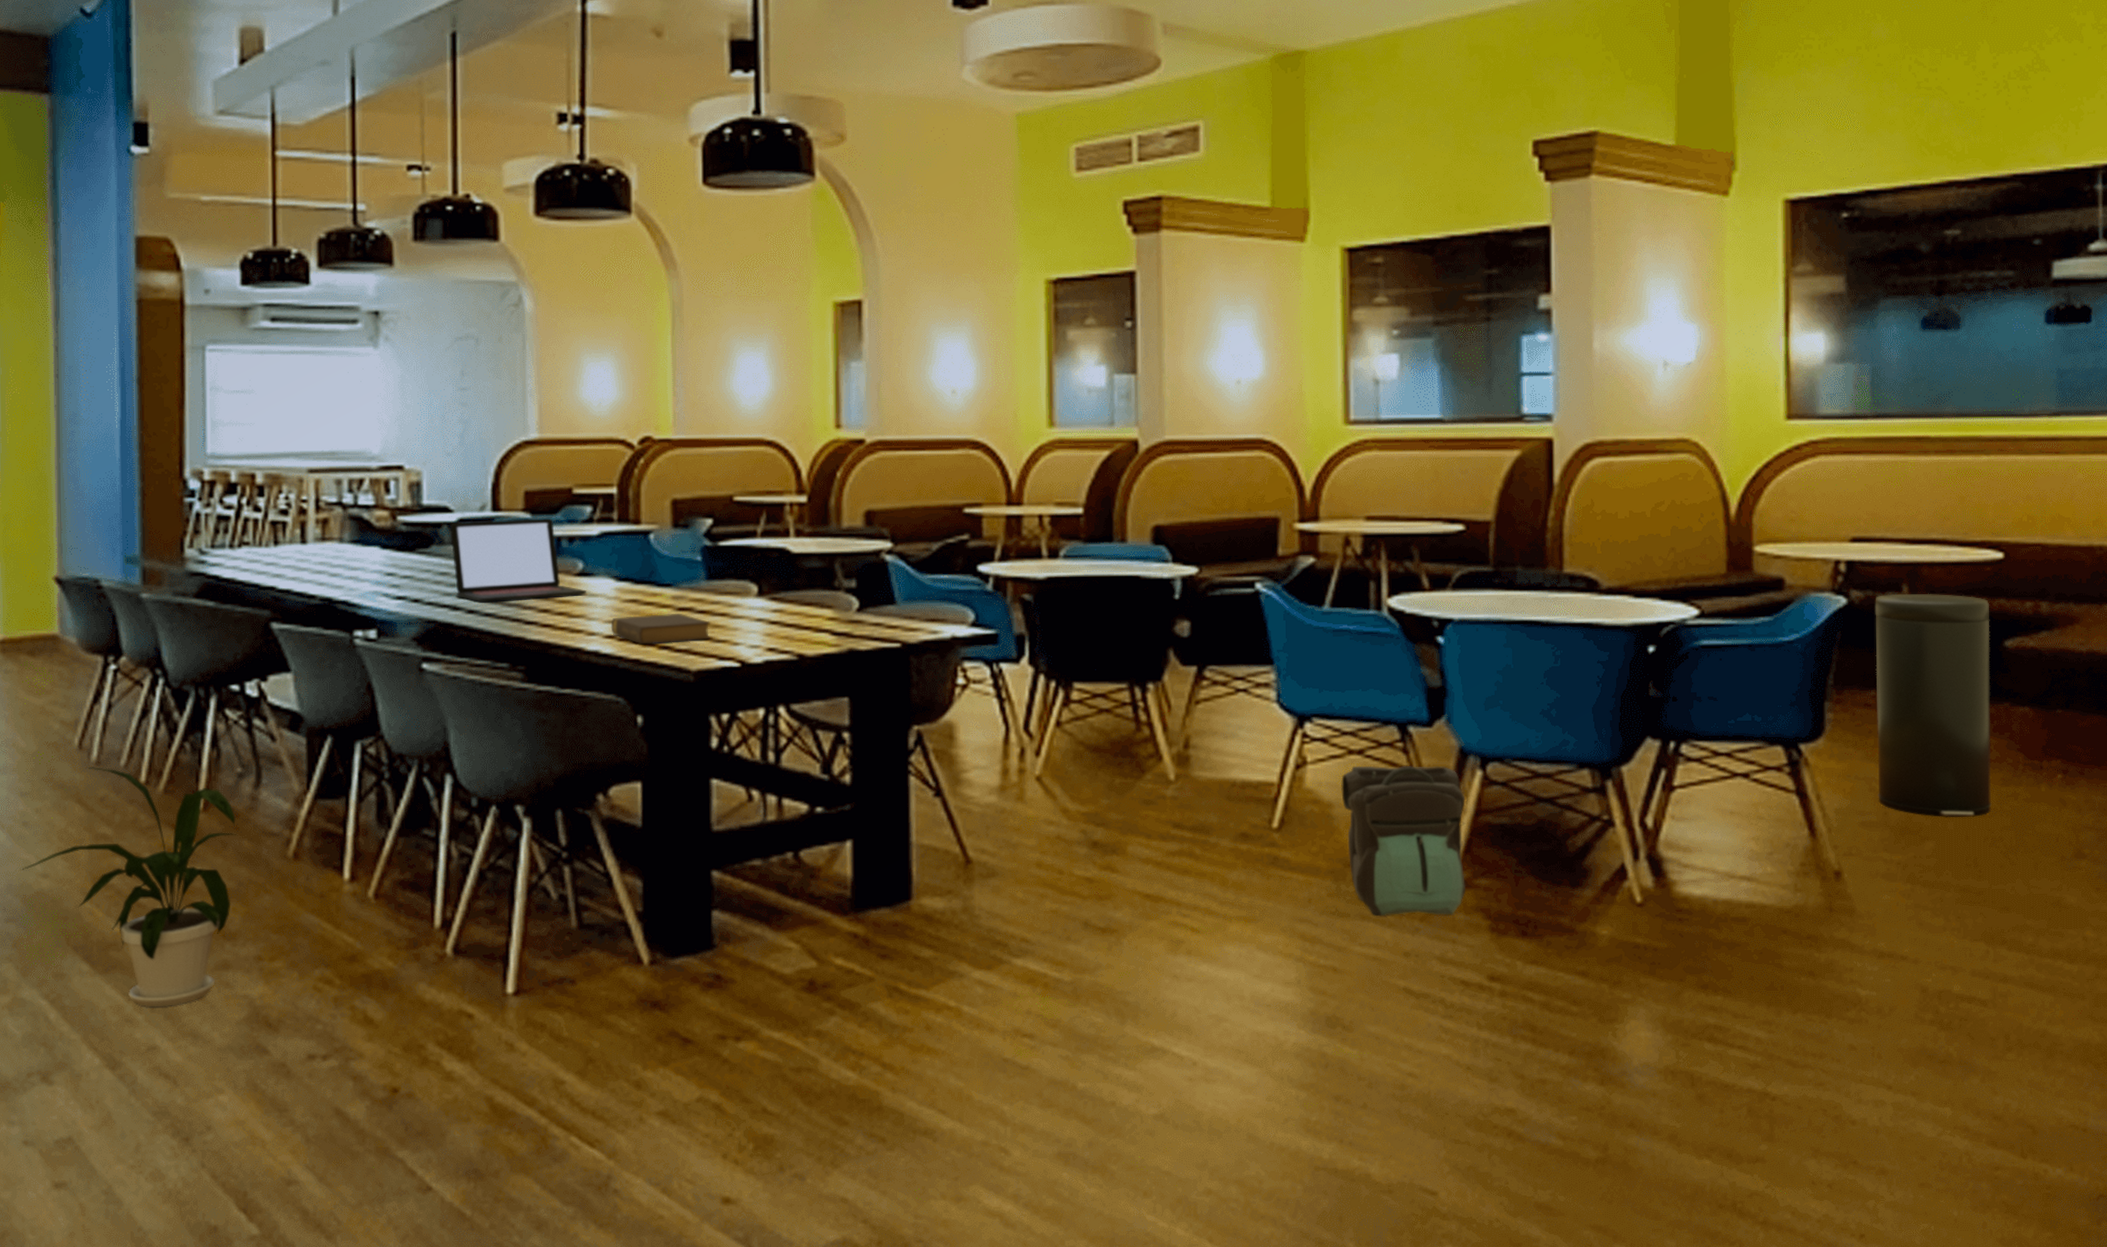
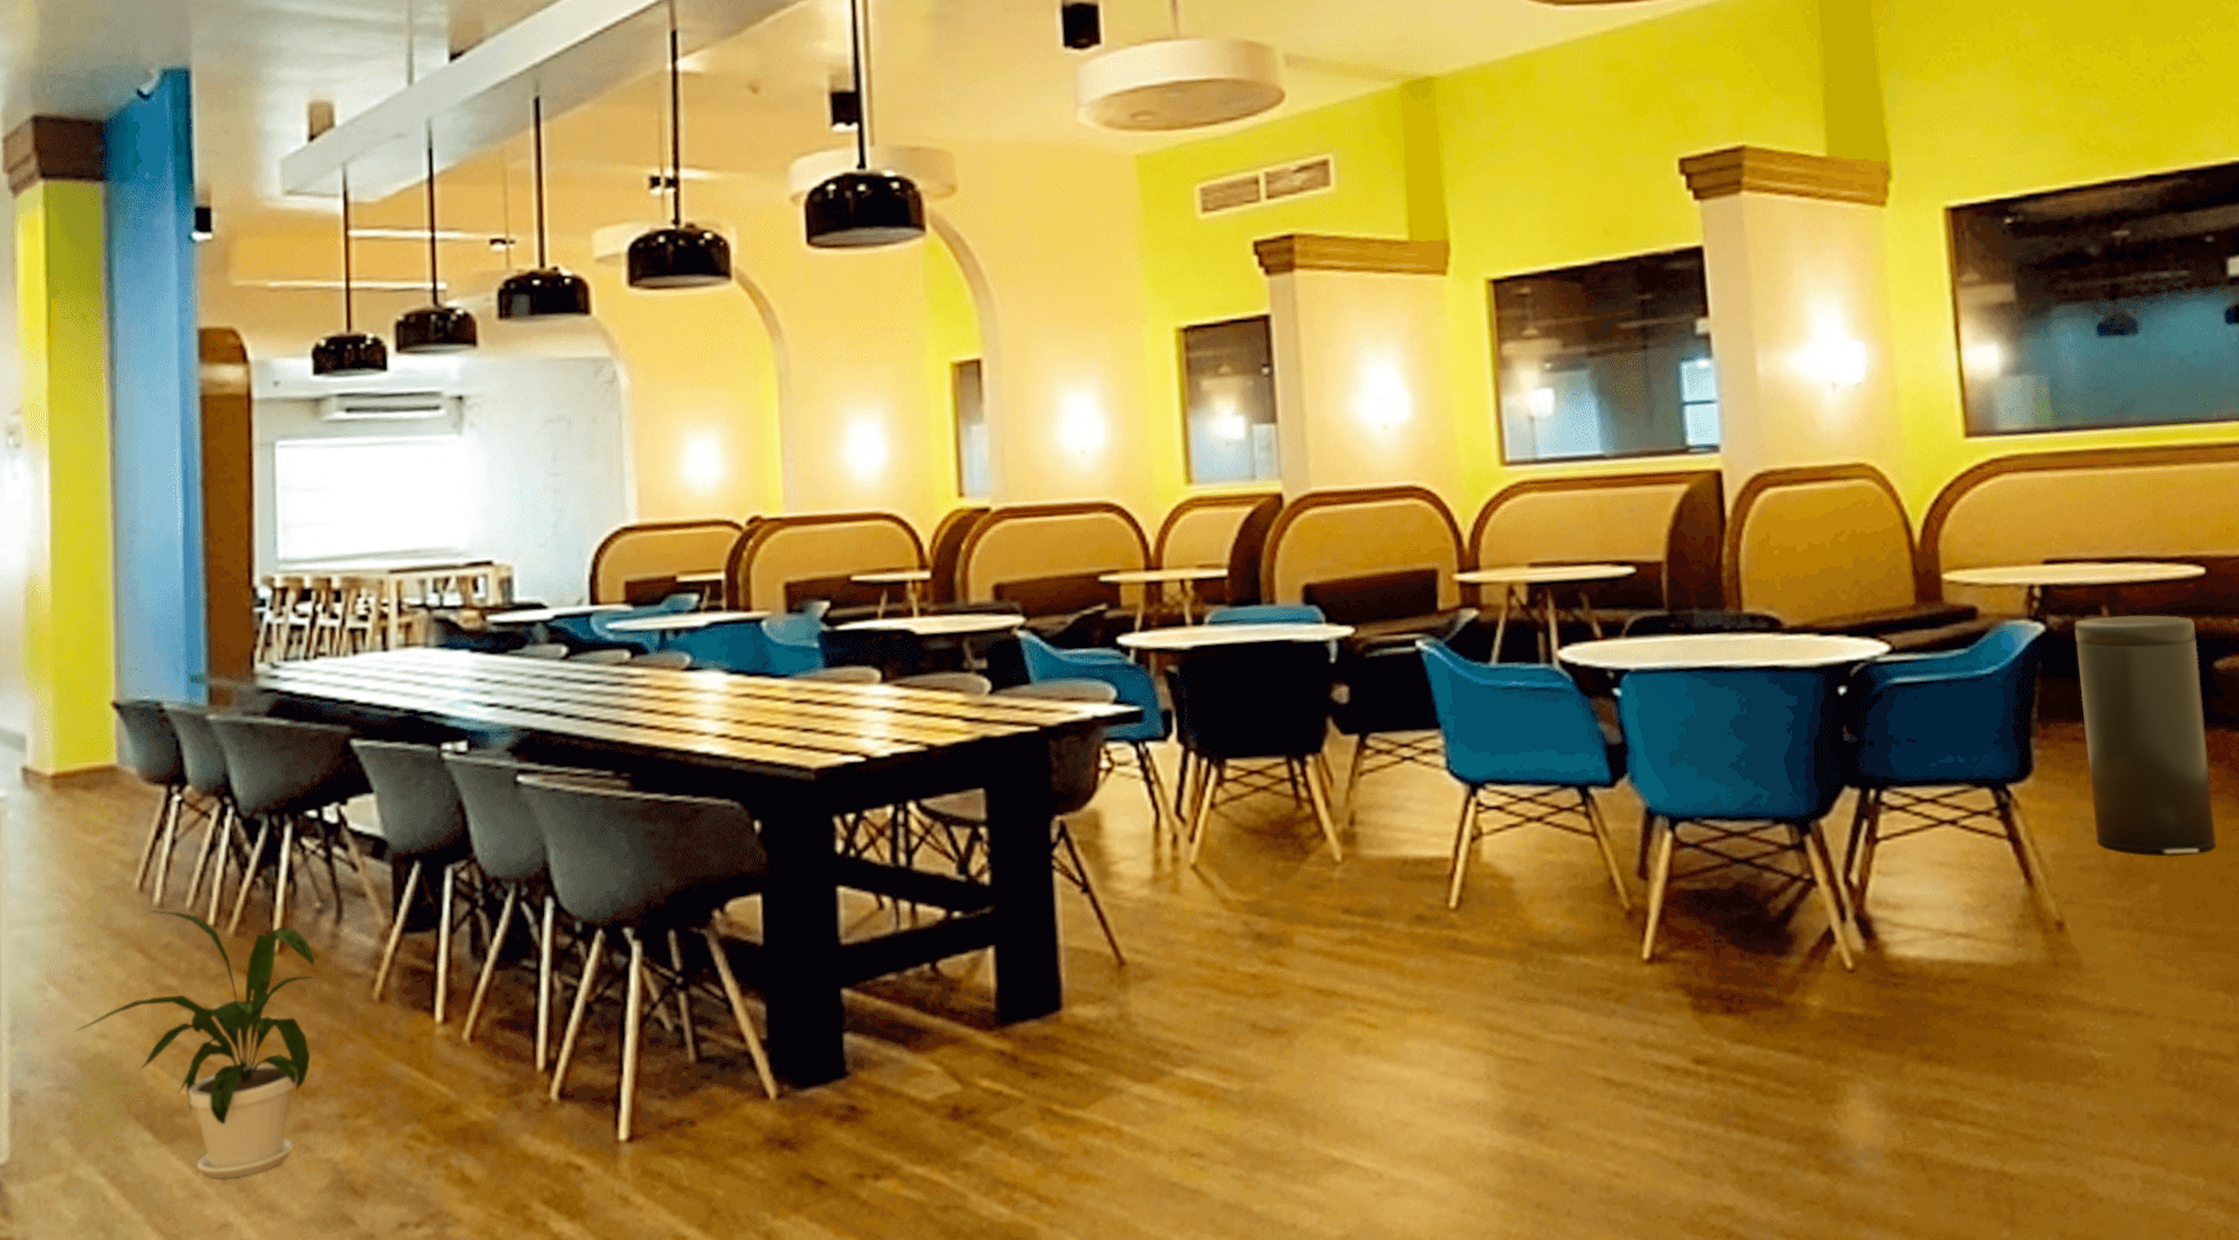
laptop: present [449,517,586,603] -> none [543,608,695,706]
book: present [610,614,711,645] -> none [722,706,832,743]
backpack: present [1341,765,1466,917] -> none [1521,829,1663,1000]

